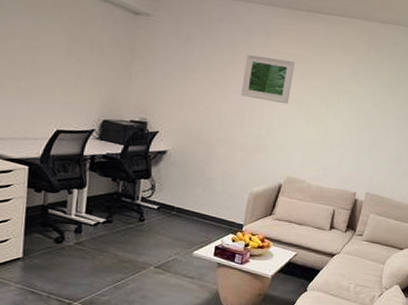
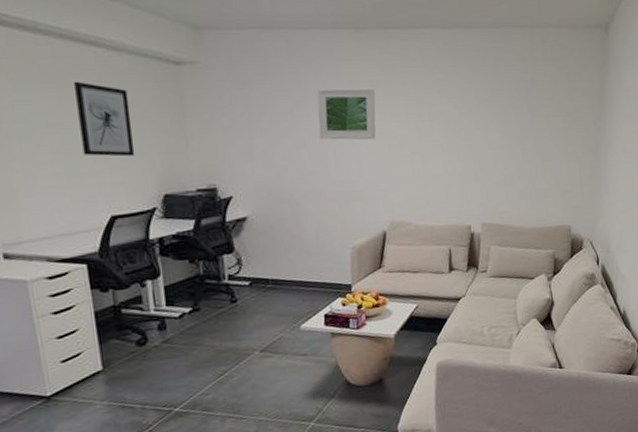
wall art: none [45,14,92,84] -> present [74,81,135,157]

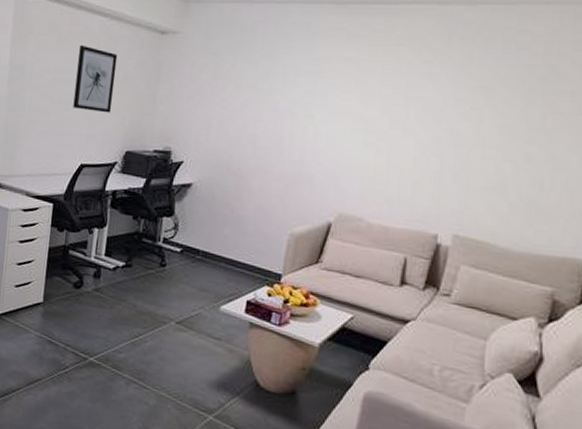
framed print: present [317,88,376,140] -> none [278,63,347,121]

